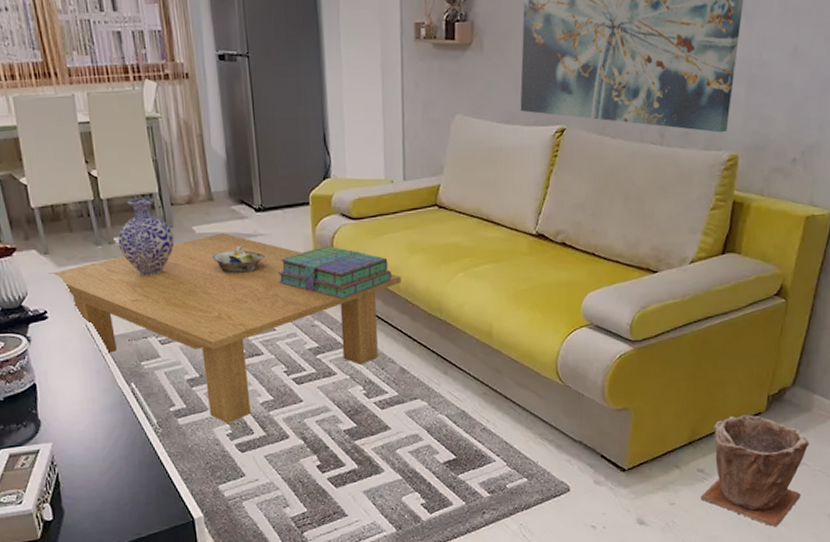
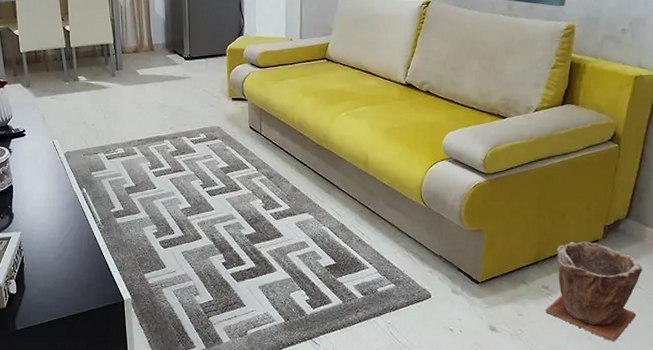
coffee table: present [48,233,401,425] -> none [28,75,296,225]
vase: present [118,197,175,276] -> none [81,47,123,106]
decorative bowl: present [213,245,266,274] -> none [151,85,191,106]
stack of books: present [277,246,392,299] -> none [199,88,288,130]

